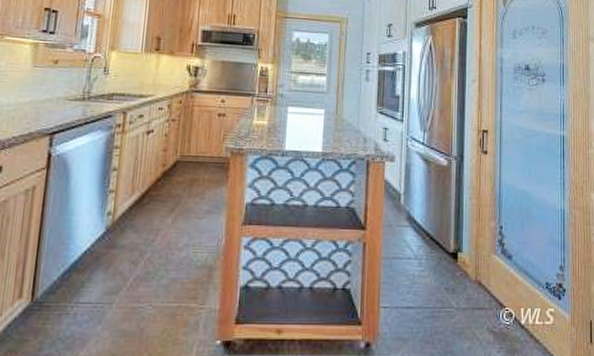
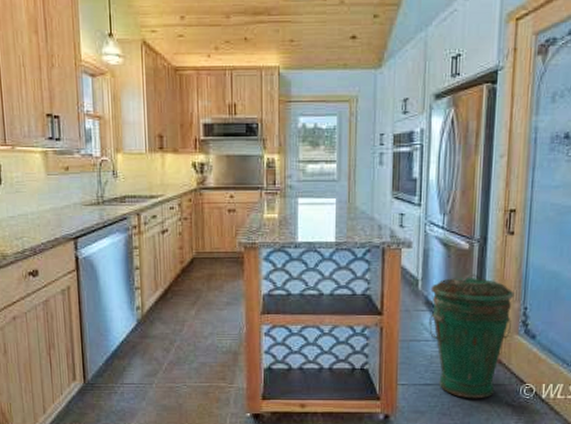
trash can: none [411,190,490,325] -> present [429,274,514,399]

